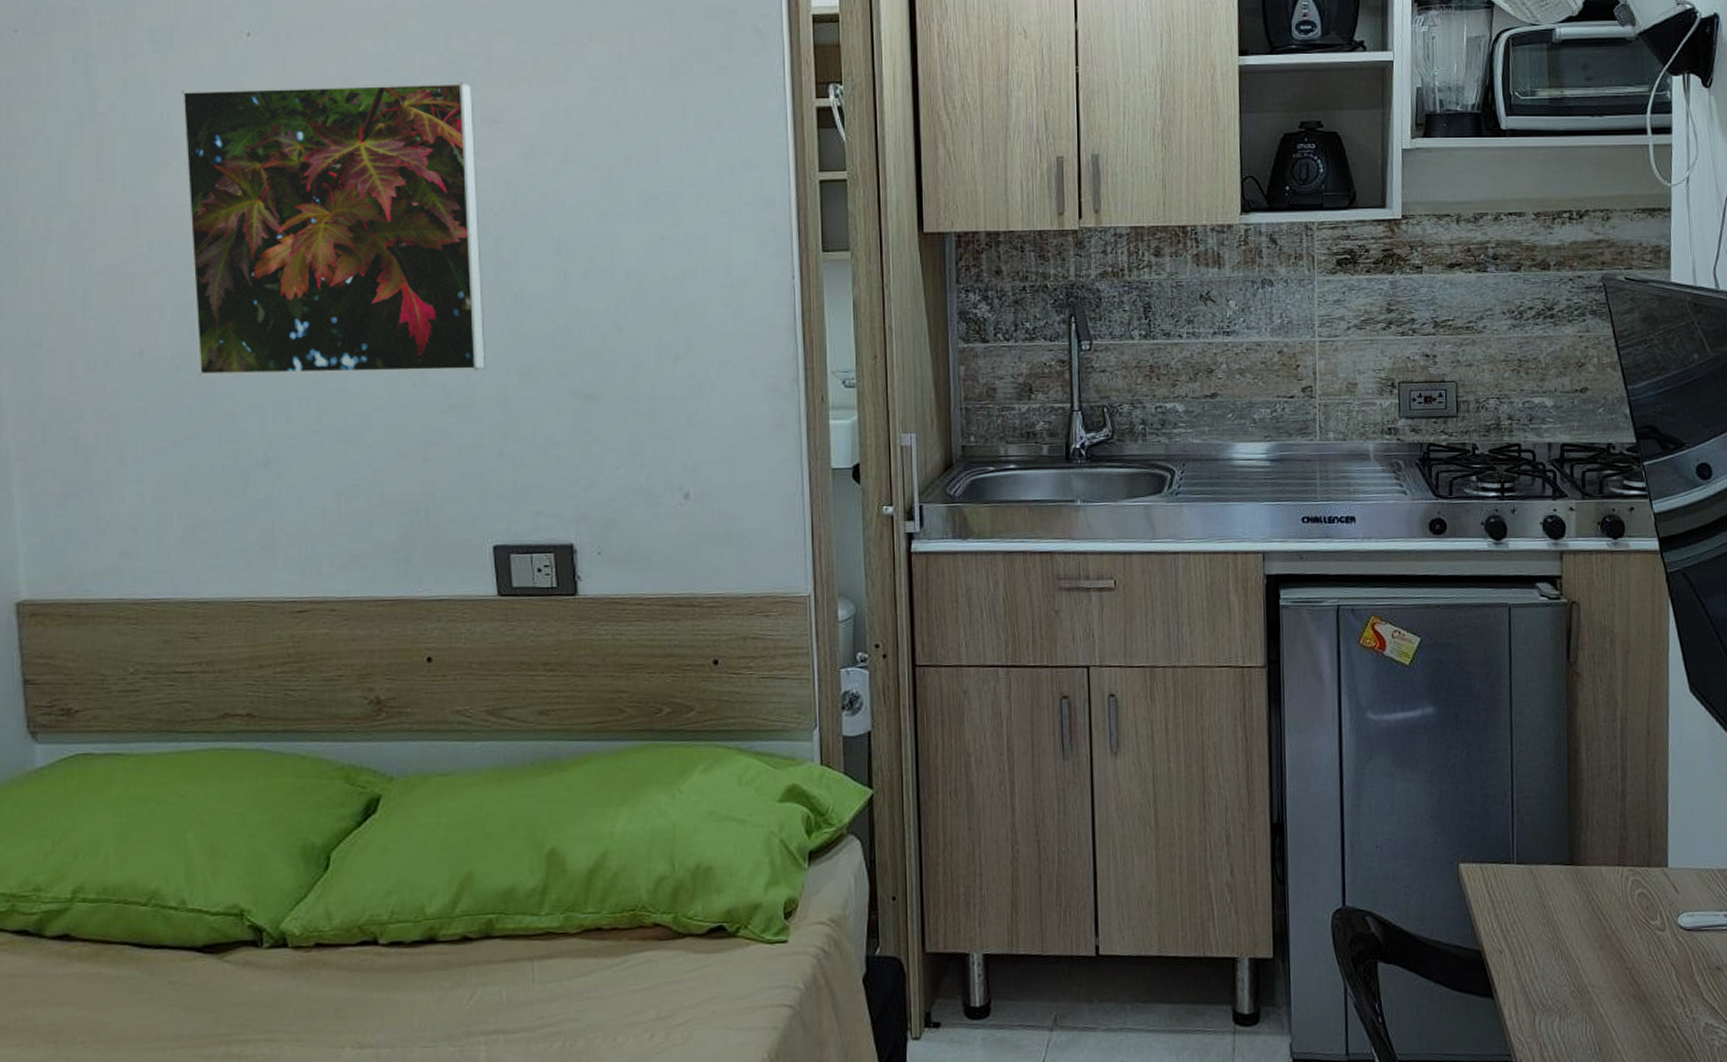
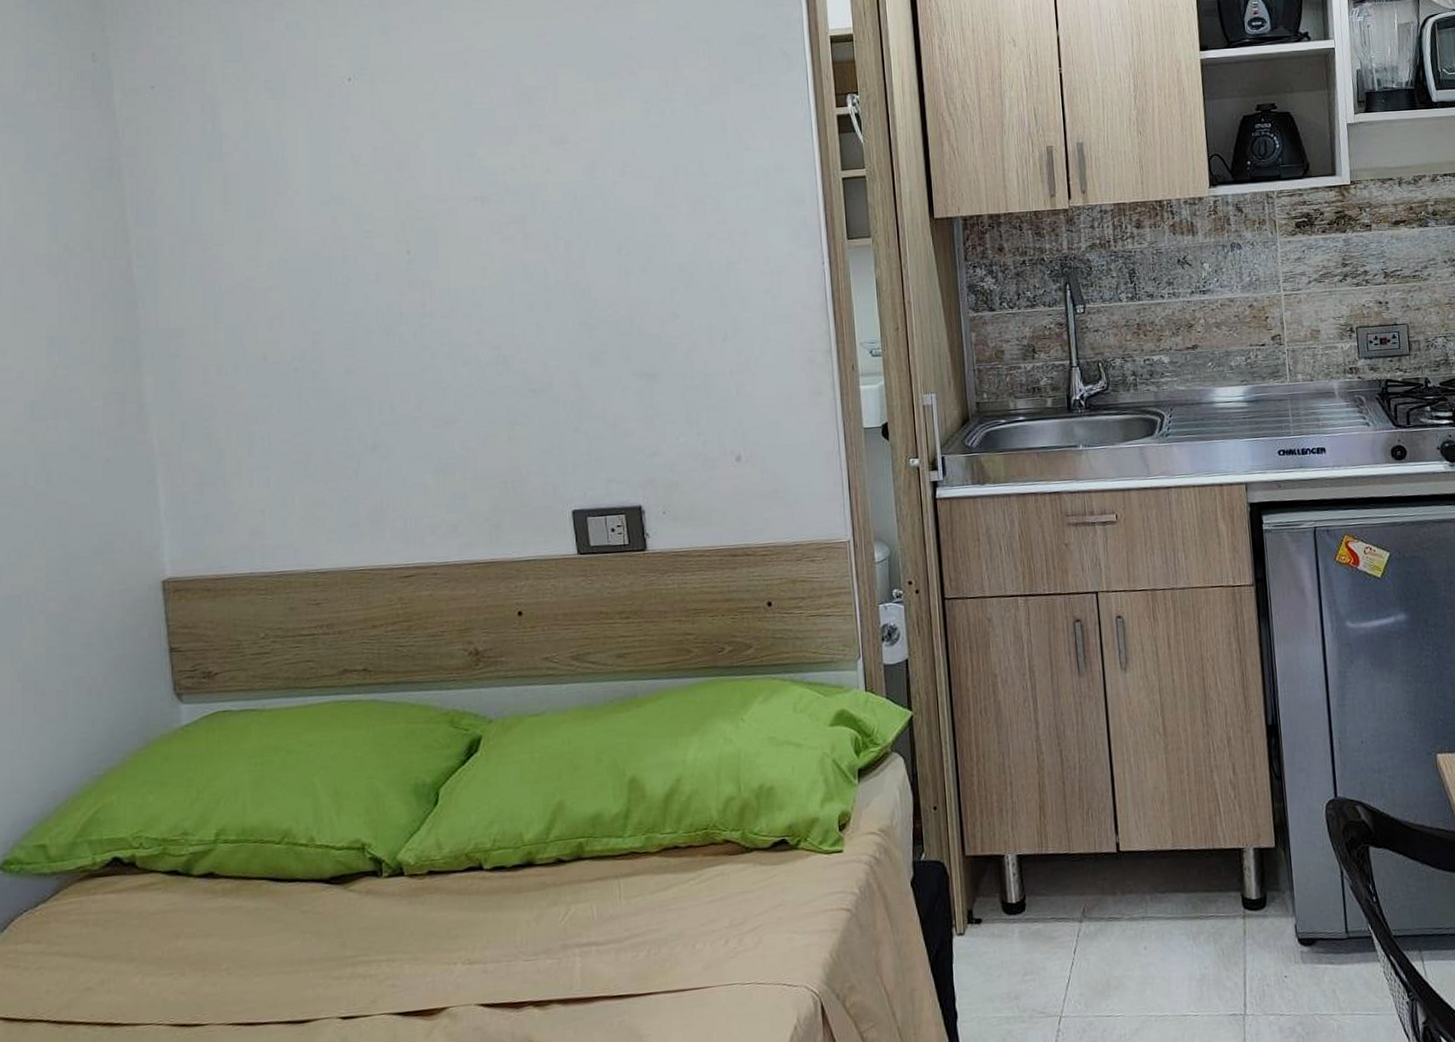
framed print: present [181,82,485,377] -> none [293,110,560,375]

